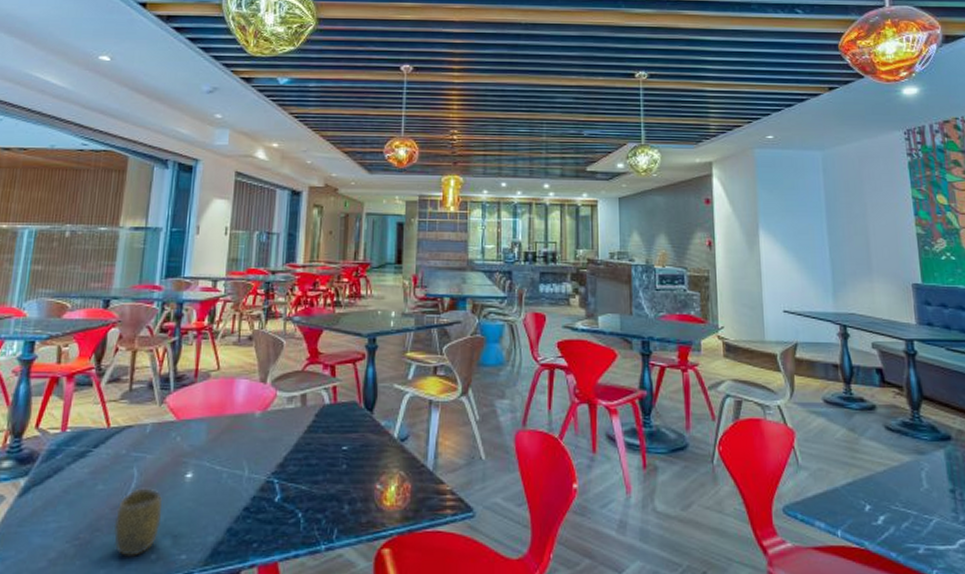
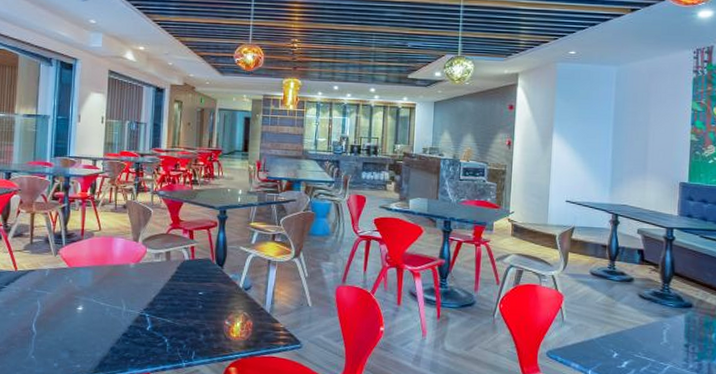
cup: present [113,488,163,556] -> none [24,315,61,364]

